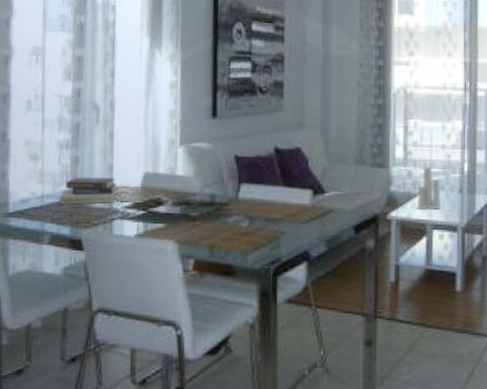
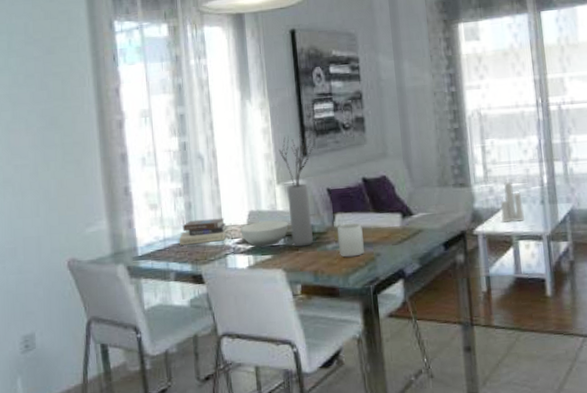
bowl: none [132,185,188,214] -> present [240,220,289,247]
vase: none [185,88,228,217] -> present [278,129,315,247]
mug: none [240,195,270,233] -> present [337,223,365,258]

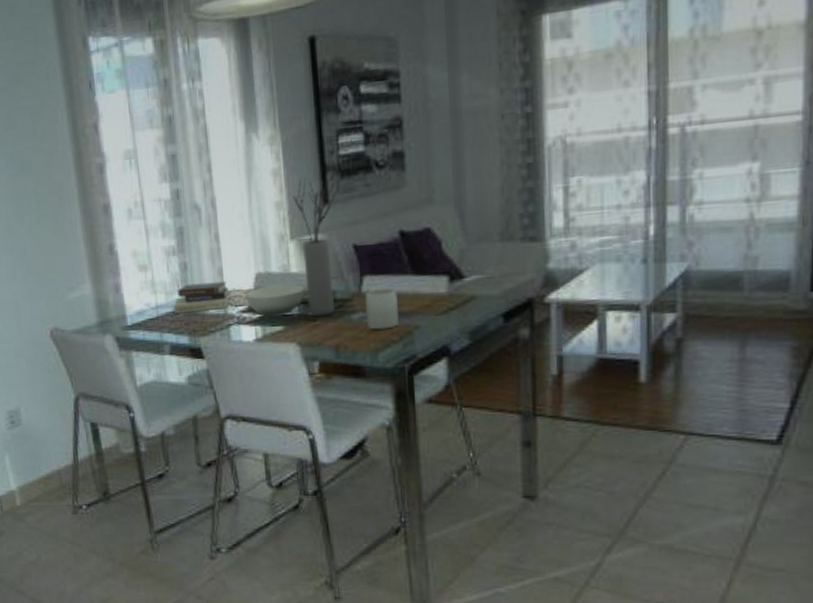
candle: present [500,178,525,223] -> none [584,230,618,288]

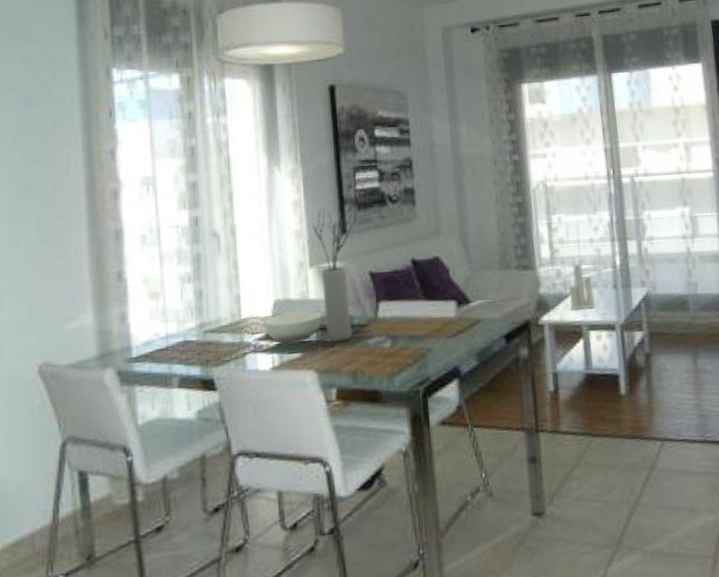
books: present [173,281,229,314] -> none [185,308,246,343]
mug: present [364,287,400,330] -> none [380,312,413,354]
candle: none [584,230,618,288] -> present [568,260,596,310]

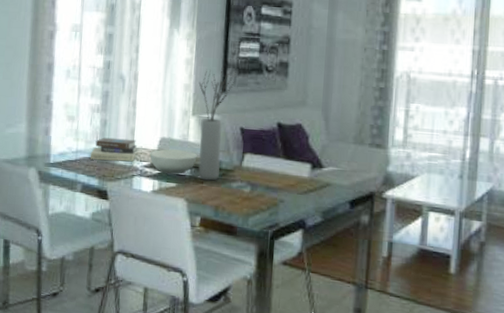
books: none [185,308,246,343] -> present [90,137,137,162]
candle: present [568,260,596,310] -> none [415,147,440,193]

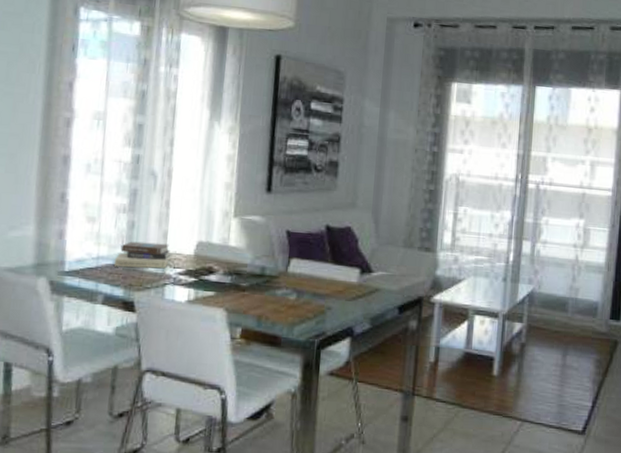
bowl: present [150,149,197,175] -> none [185,254,239,283]
vase: present [198,65,237,181] -> none [239,163,284,288]

